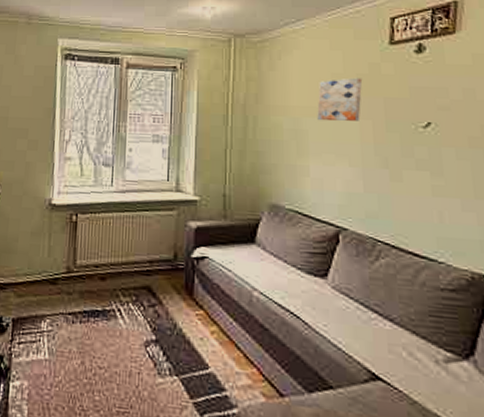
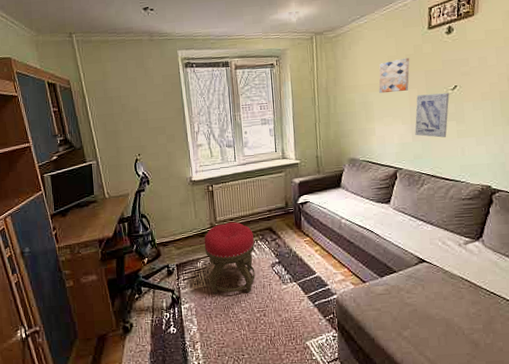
stool: none [53,269,125,381] -> present [204,222,255,294]
wall art: none [367,129,420,193] -> present [415,93,450,138]

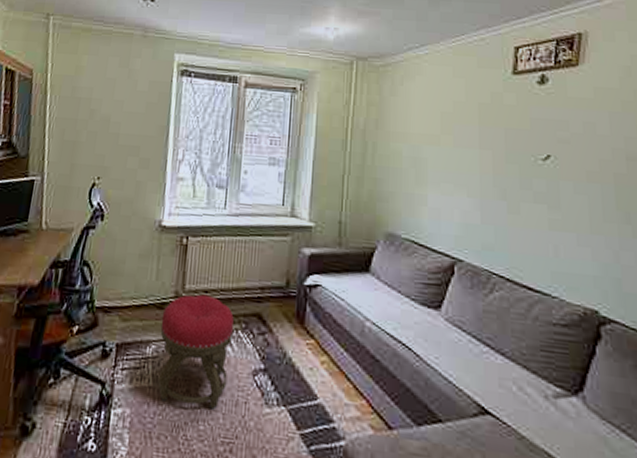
wall art: present [378,57,410,94] -> none [437,106,484,151]
wall art: present [415,93,450,138] -> none [485,160,539,226]

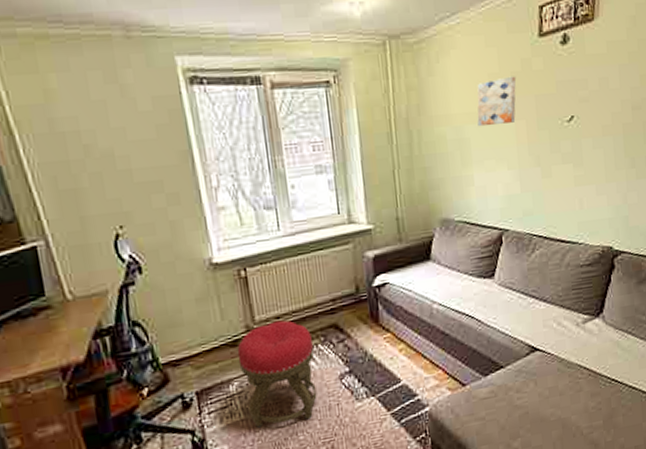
wall art: none [437,106,484,151] -> present [477,76,517,127]

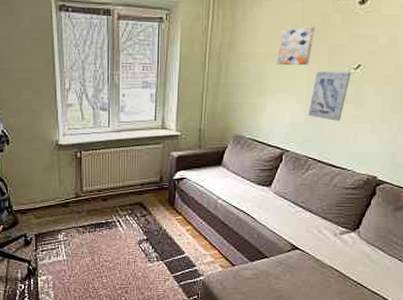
stool: present [237,320,317,428] -> none [67,193,123,269]
wall art: none [523,125,565,187] -> present [308,71,351,121]

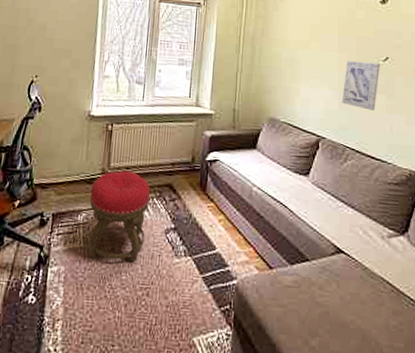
stool: none [67,193,123,269] -> present [87,170,151,263]
wall art: present [276,27,316,66] -> none [308,20,342,54]

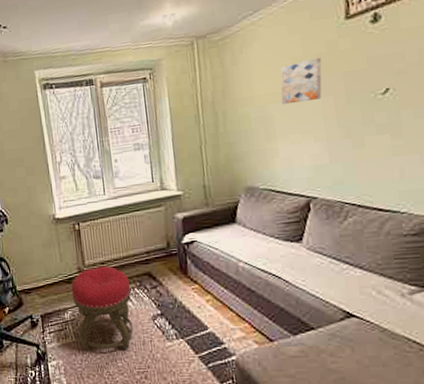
wall art: none [308,20,342,54] -> present [280,57,322,105]
wall art: present [342,61,380,111] -> none [332,98,380,157]

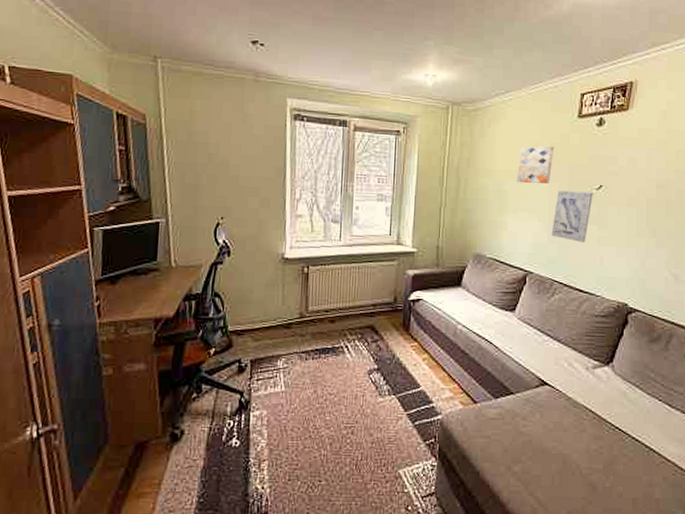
stool: present [71,266,133,350] -> none [288,314,352,404]
wall art: none [332,98,380,157] -> present [551,190,593,242]

